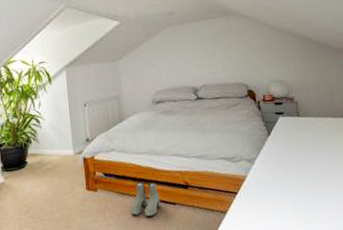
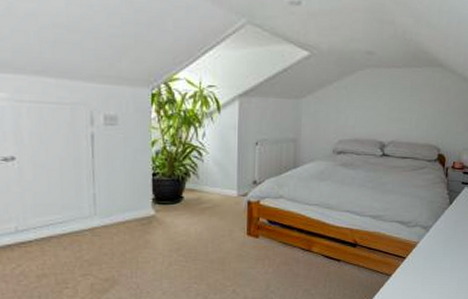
boots: present [131,181,161,217] -> none [292,234,326,271]

